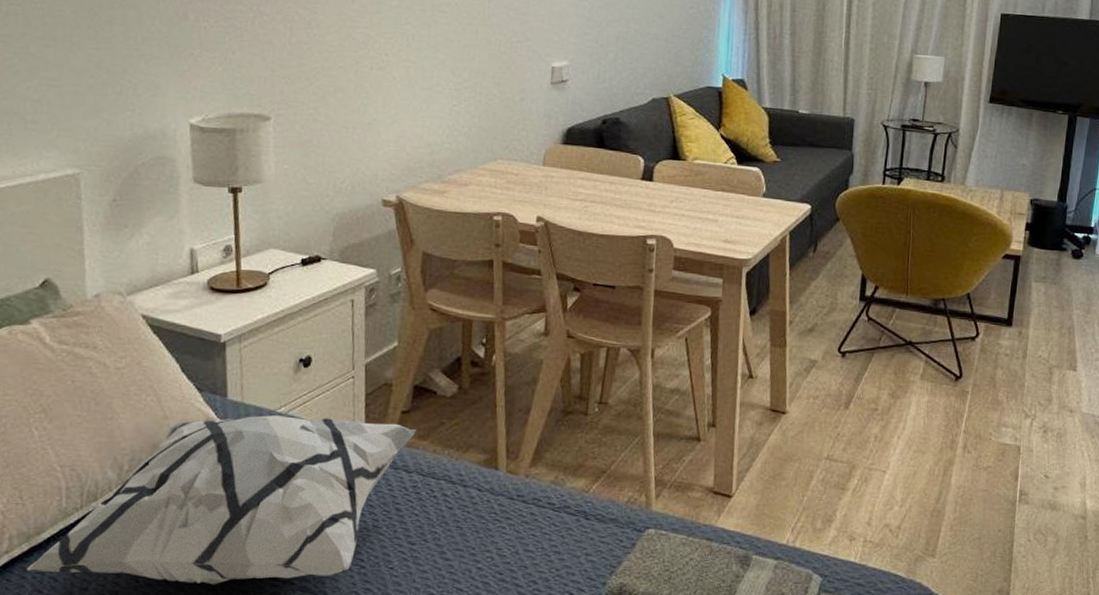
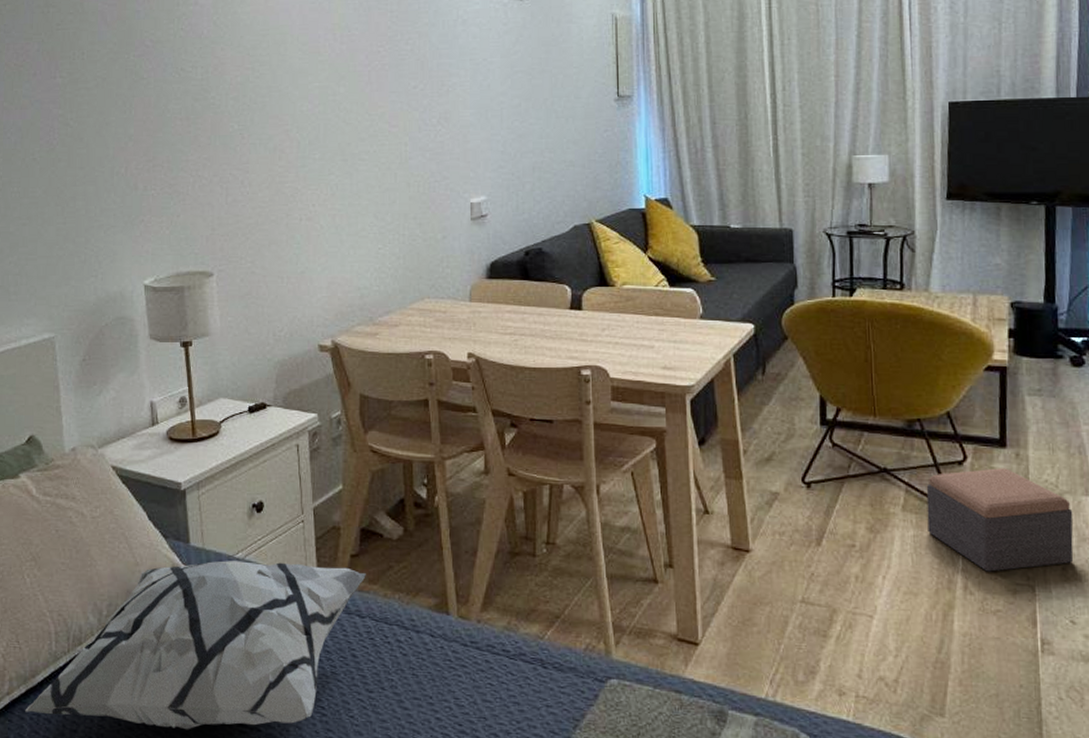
footstool: none [940,344,1058,434] -> present [926,468,1074,572]

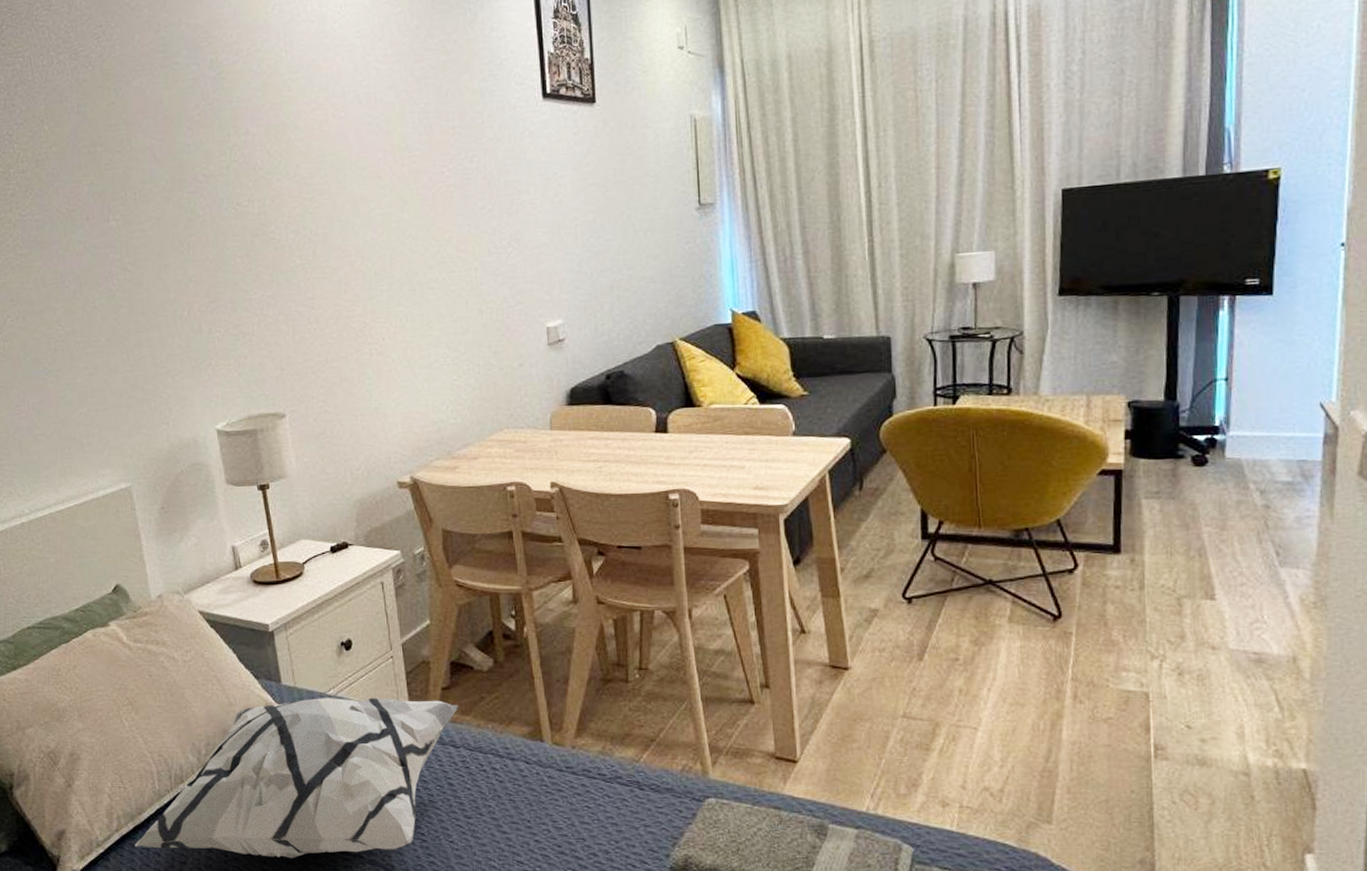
footstool: present [926,468,1074,572] -> none [1034,574,1192,680]

